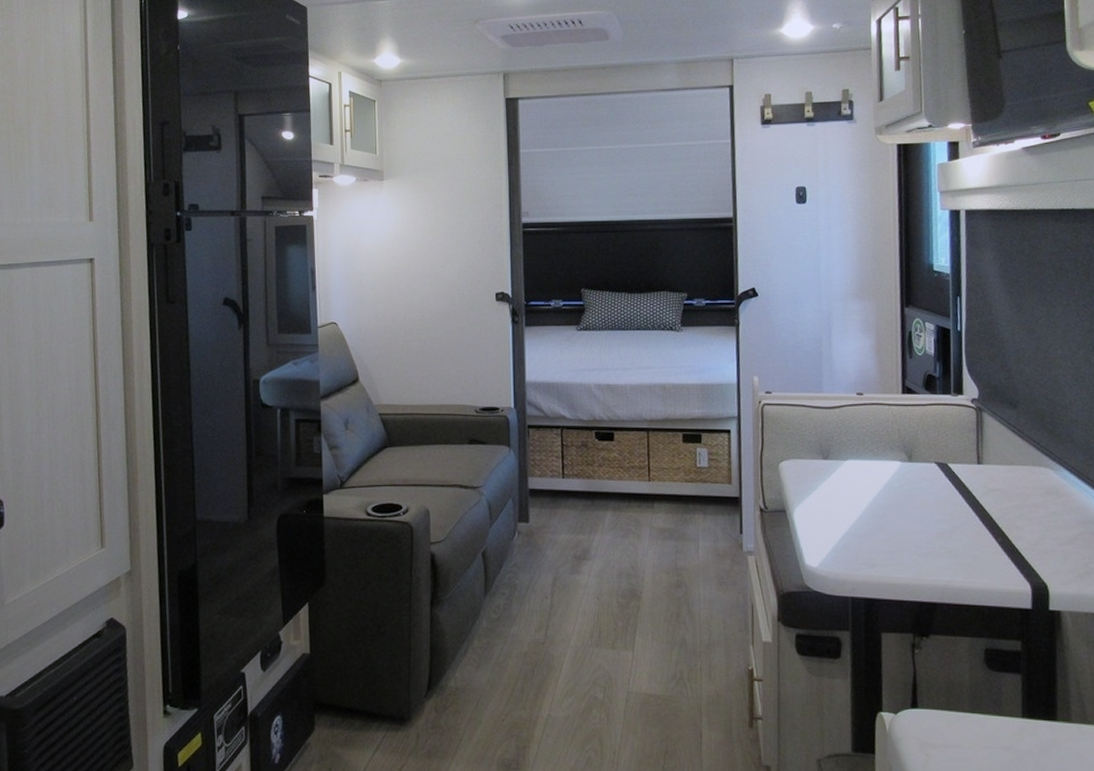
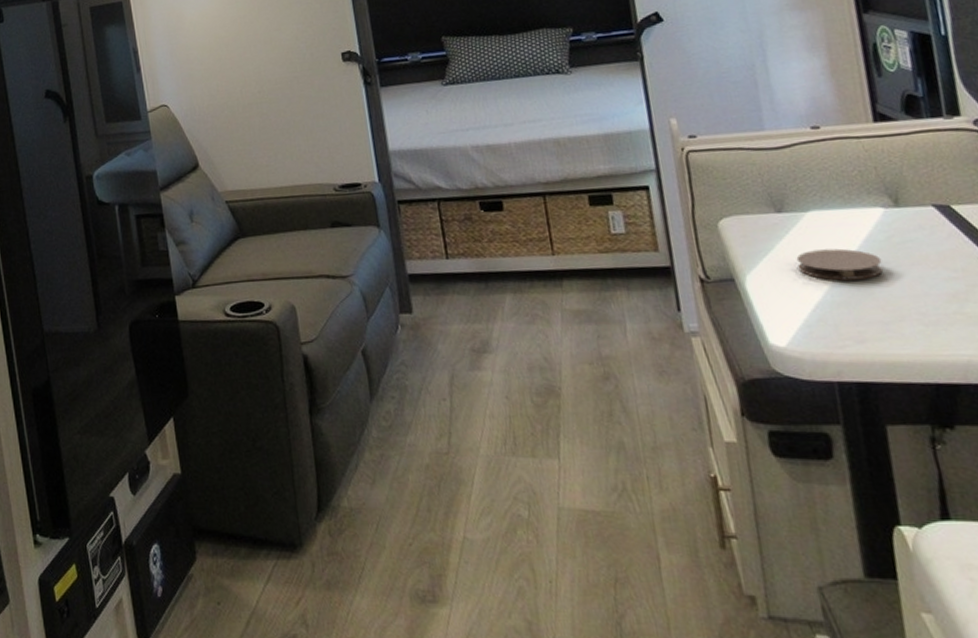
coaster: none [833,491,895,517] -> present [796,248,883,281]

